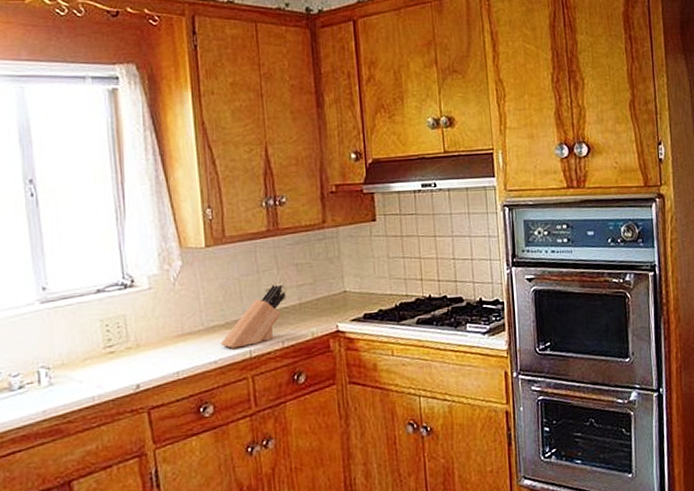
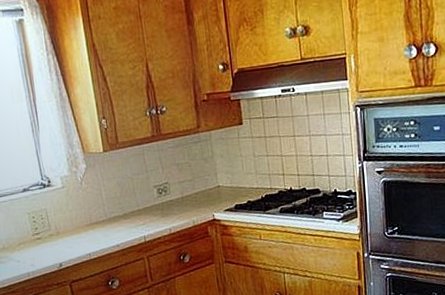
knife block: present [220,284,286,348] -> none [121,181,171,235]

